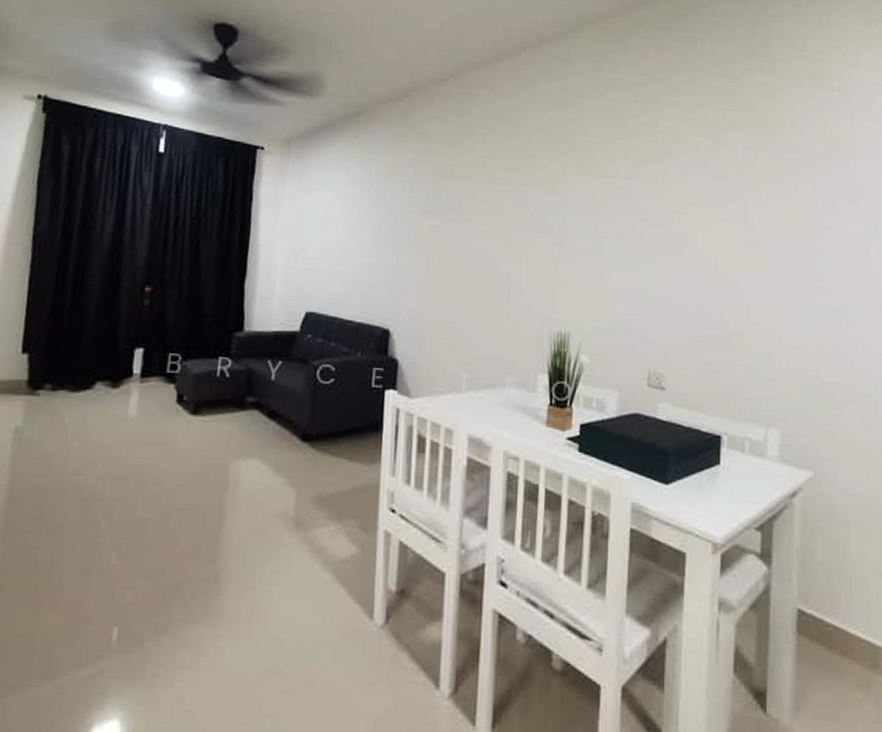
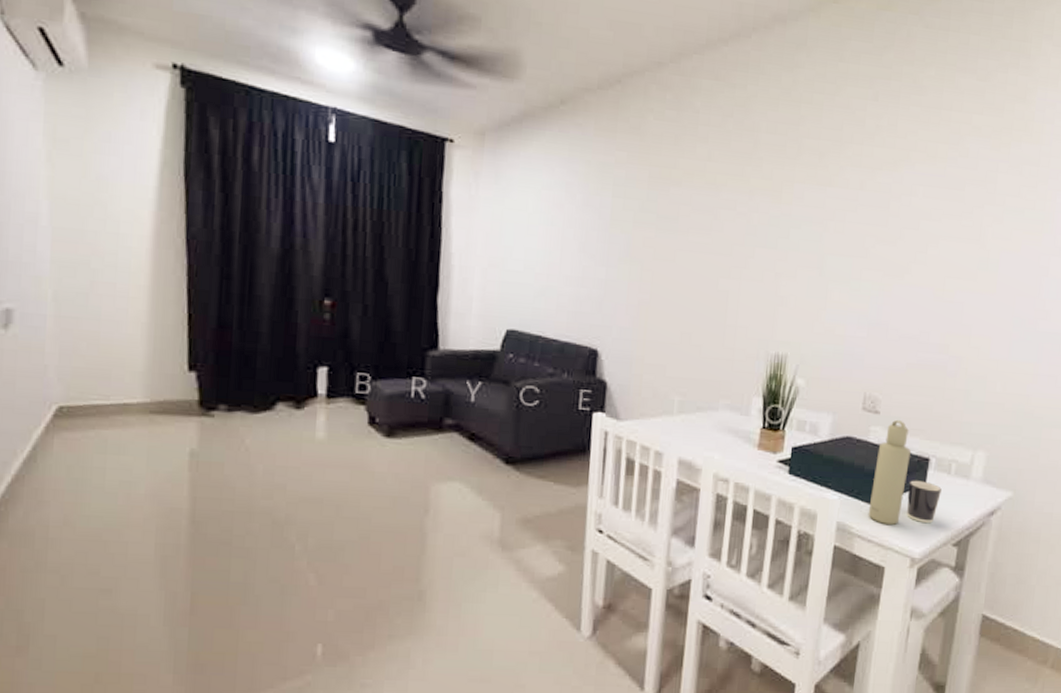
bottle: none [663,395,701,506] -> present [868,419,911,525]
mug: none [702,458,737,504] -> present [907,480,942,523]

